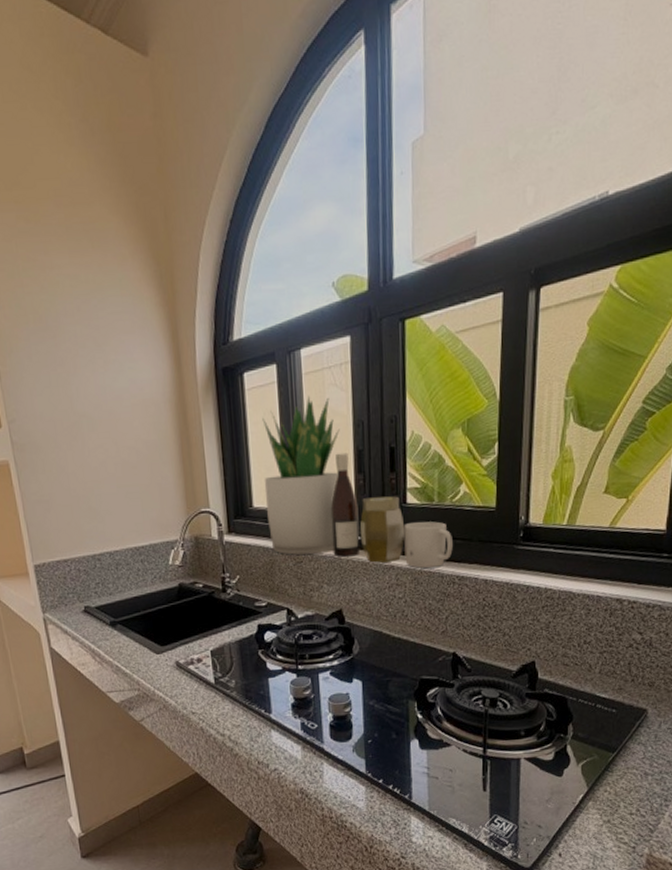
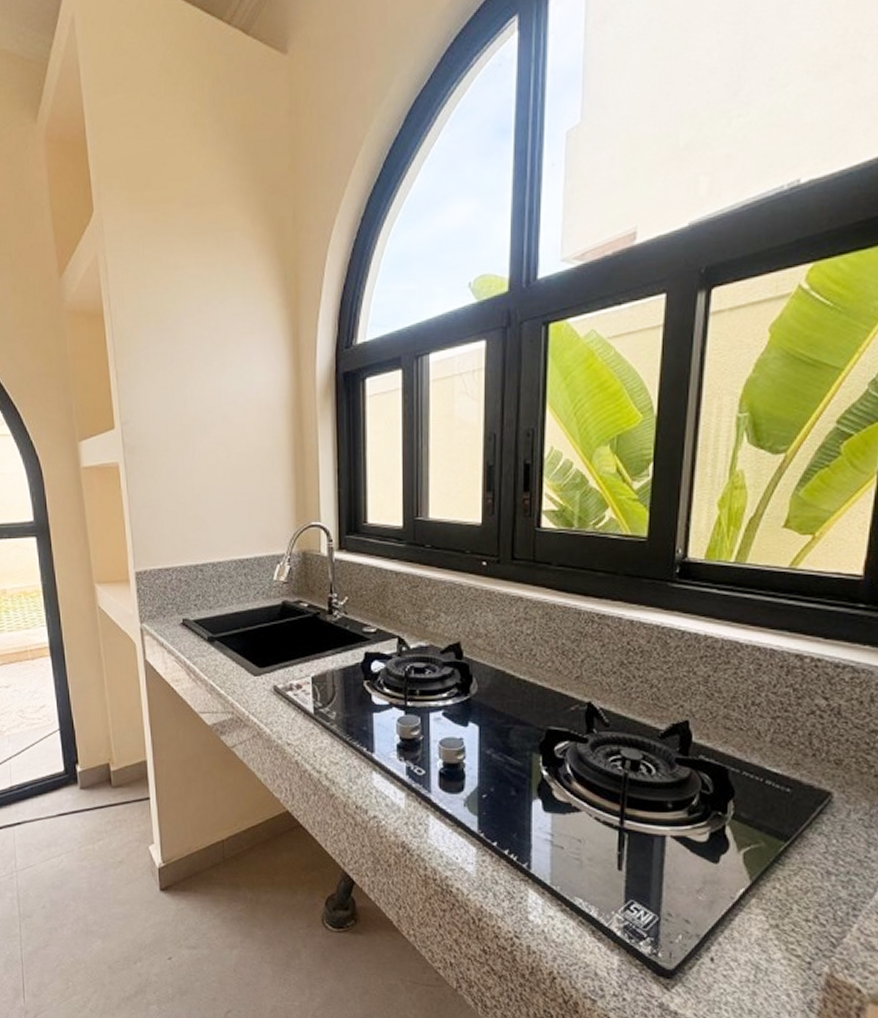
planter: present [262,395,340,555] -> none [381,404,468,578]
bottle: present [330,452,361,557] -> none [453,468,485,584]
jar: present [359,496,405,563] -> none [485,519,538,593]
mug: present [404,521,453,569] -> none [536,550,593,603]

